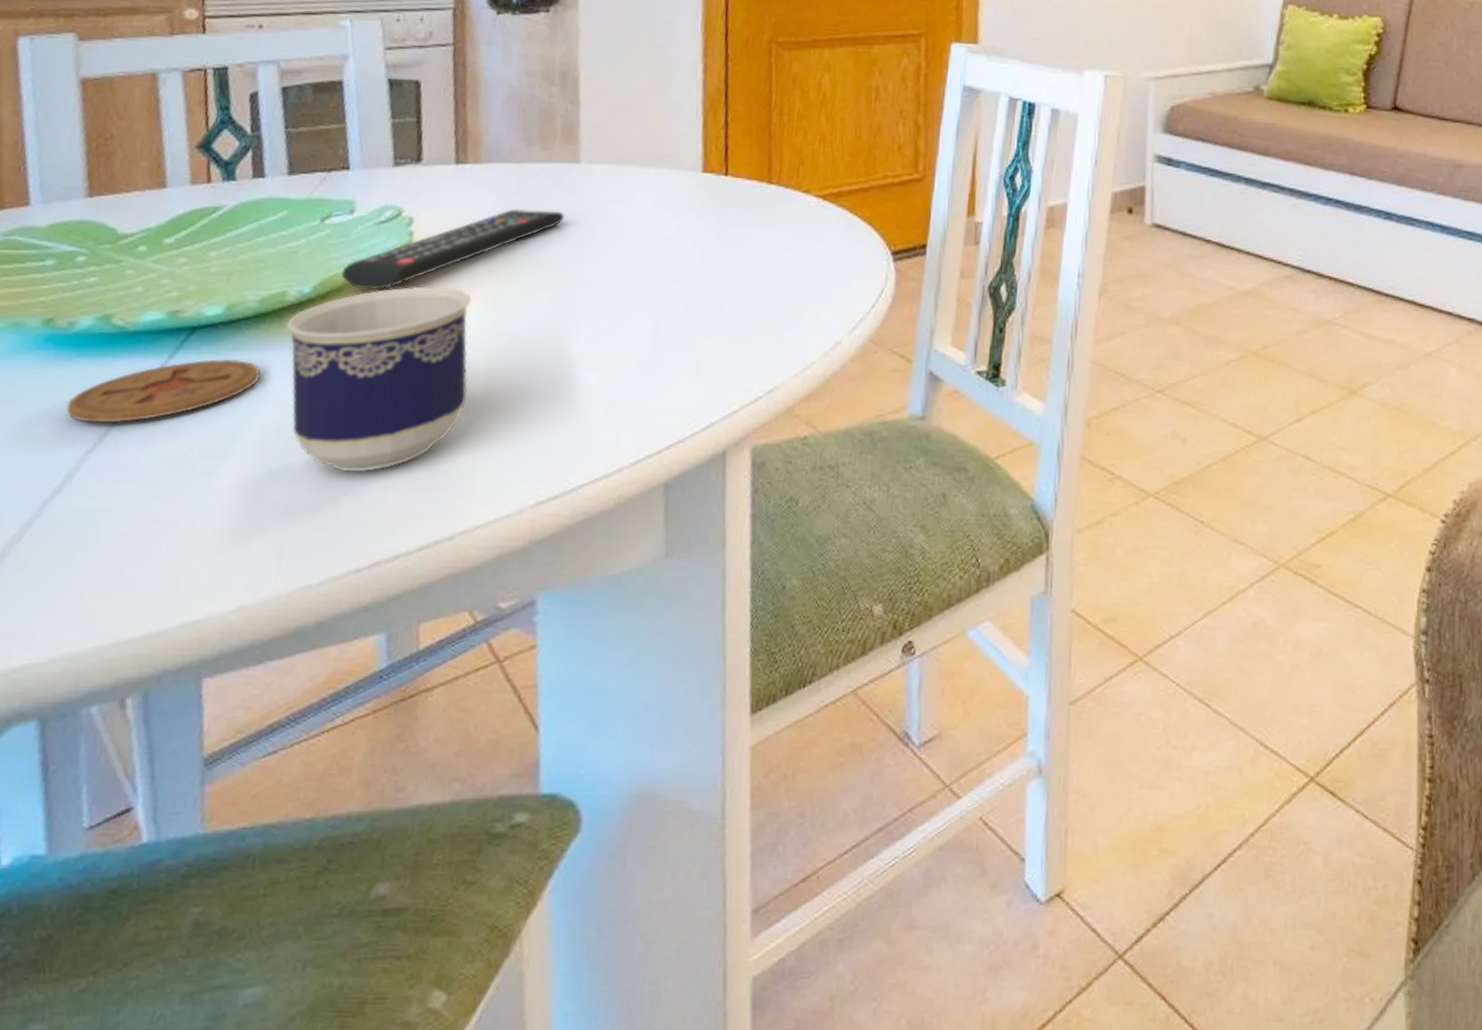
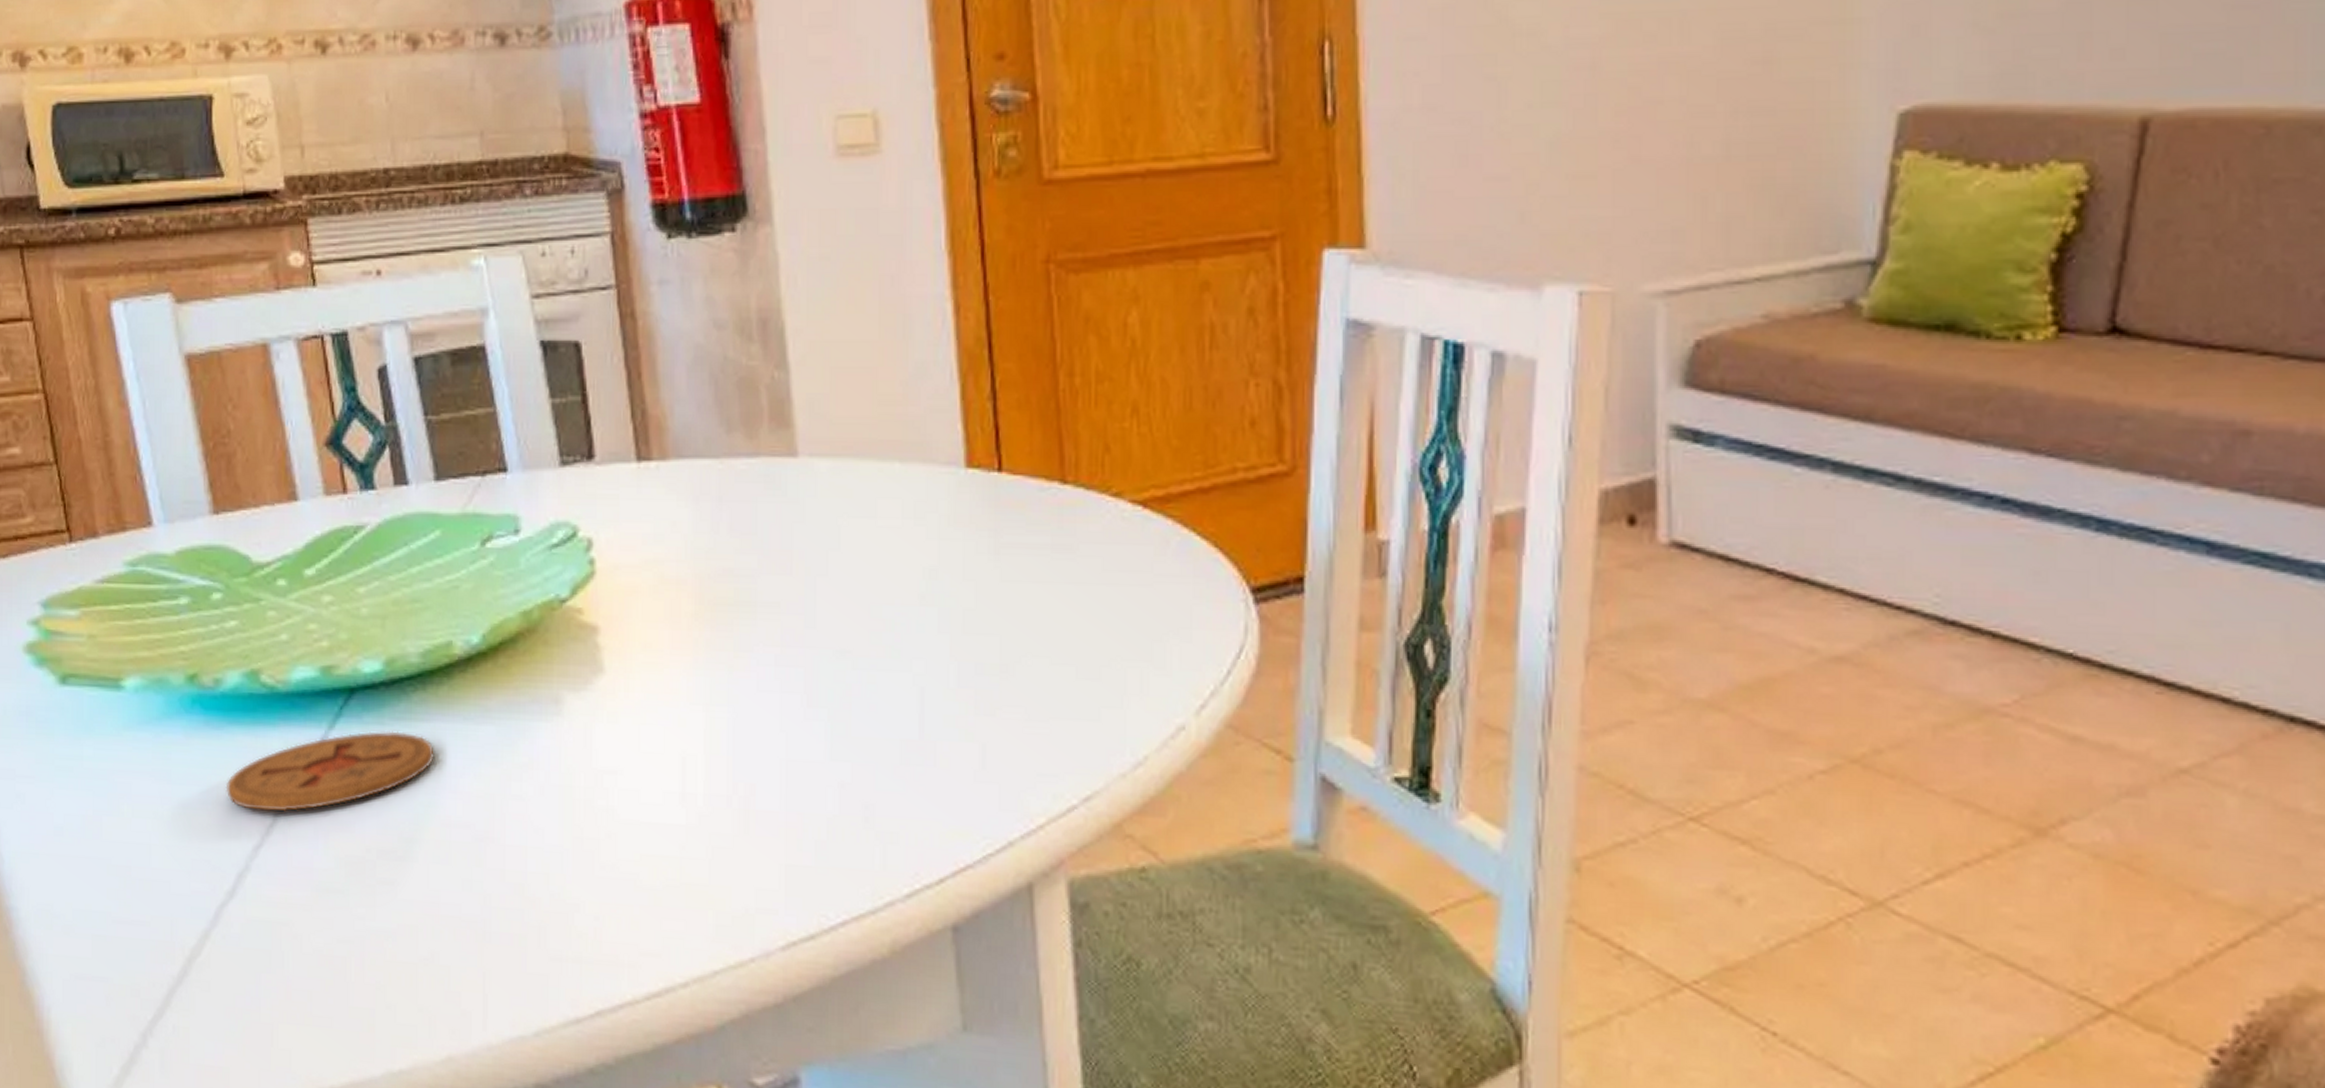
cup: present [286,286,472,472] -> none [456,636,685,890]
remote control: present [341,209,565,290] -> none [513,525,786,640]

